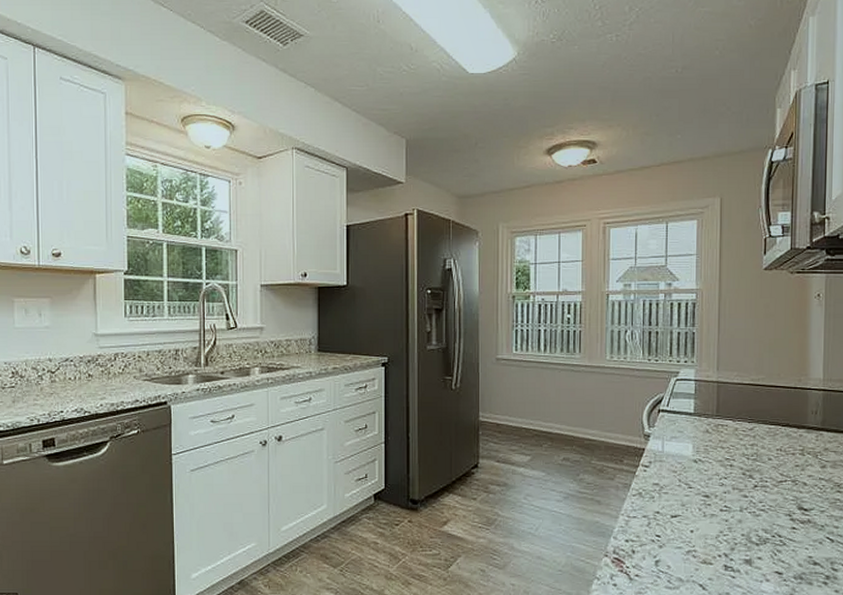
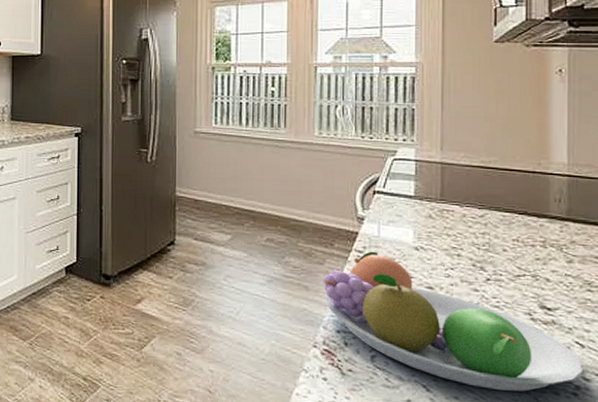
fruit bowl: none [613,465,832,584] -> present [323,251,582,392]

